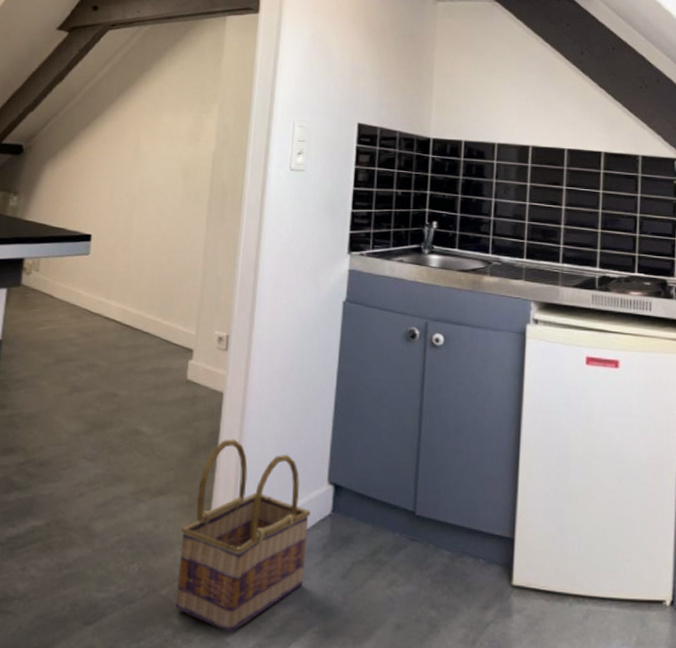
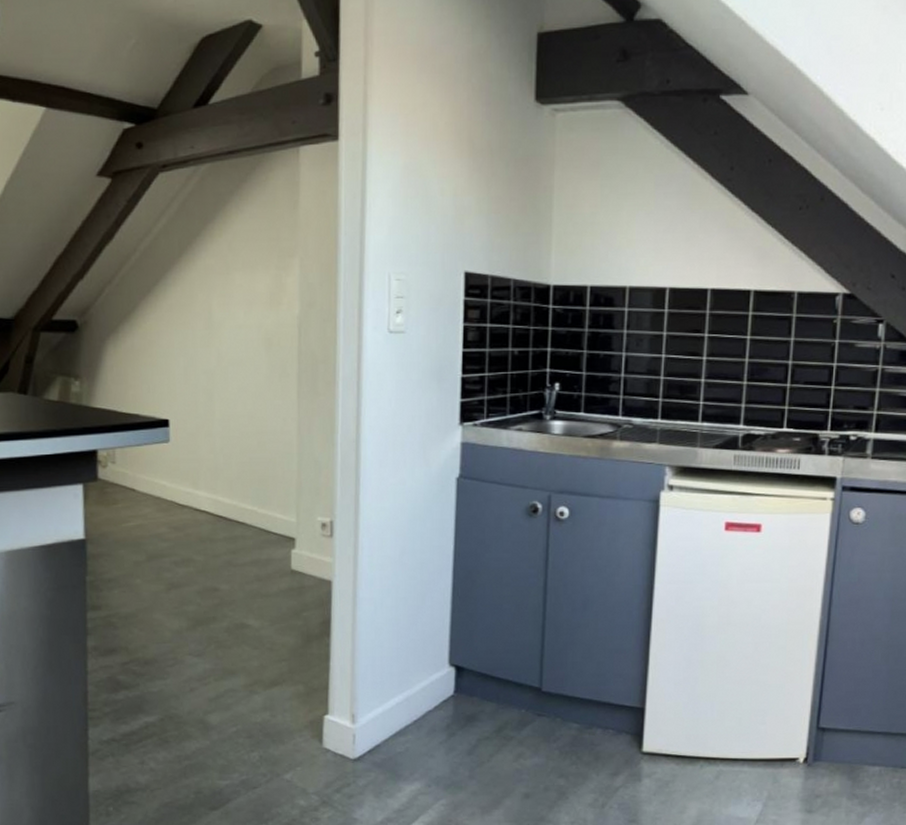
basket: present [175,439,311,633] -> none [299,627,433,810]

